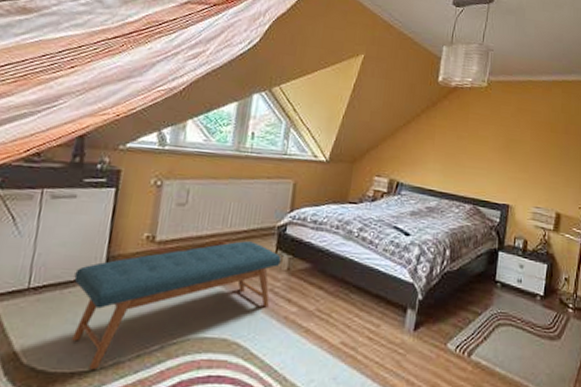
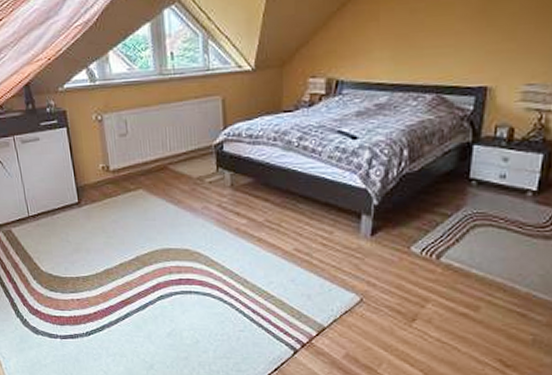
bench: present [71,241,281,369] -> none [57,162,223,275]

